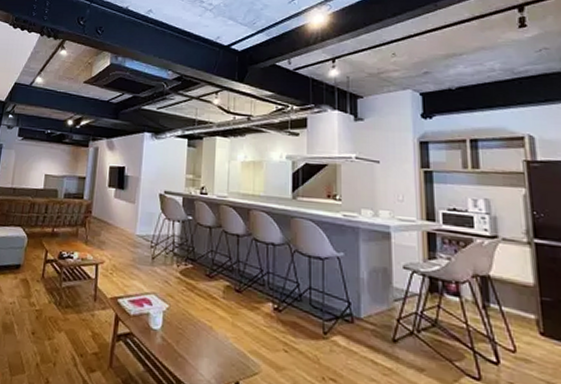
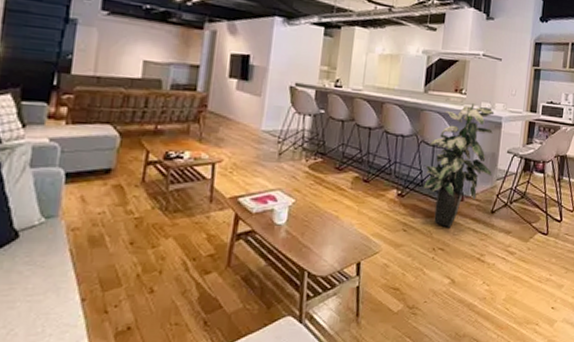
indoor plant: none [303,203,387,355] -> present [423,97,495,228]

